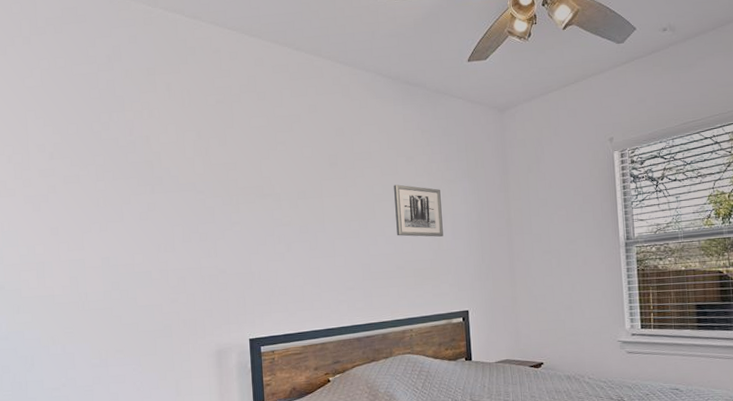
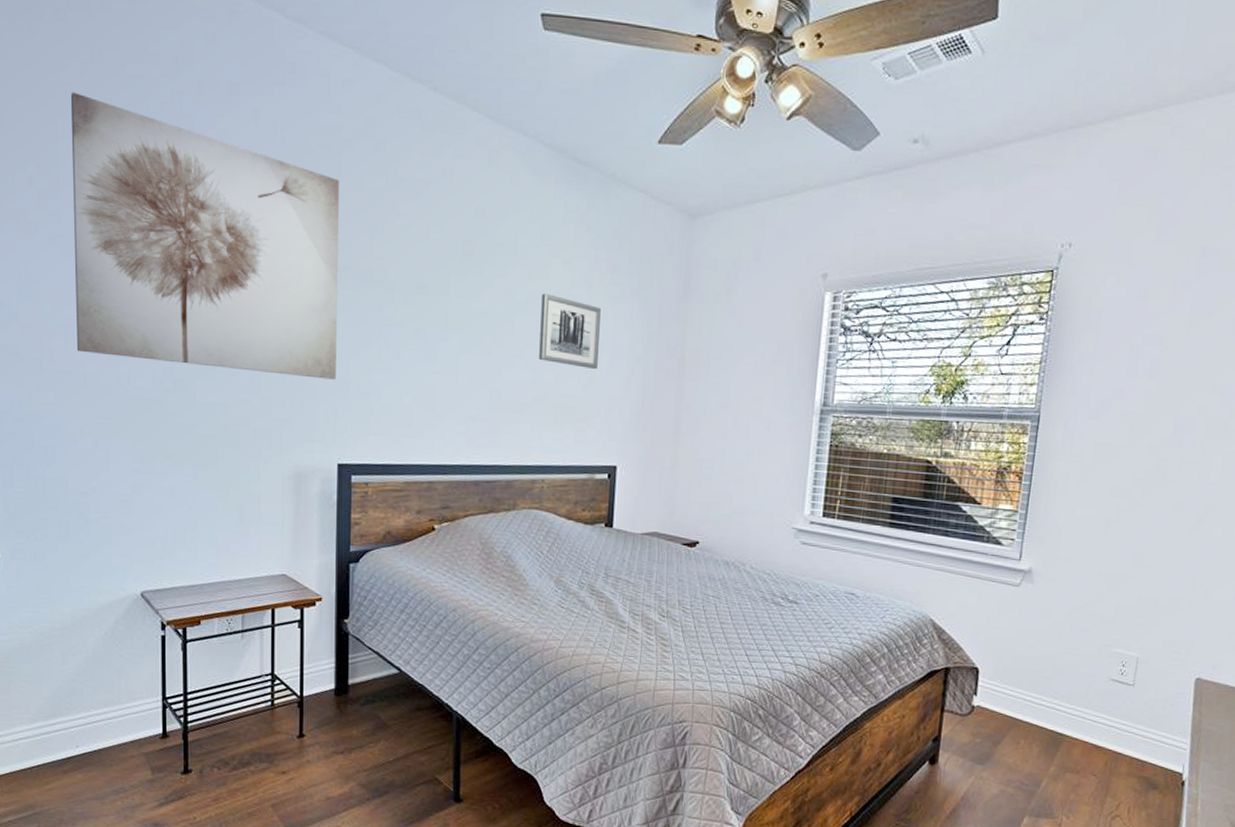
wall art: none [35,92,243,280] -> present [70,92,339,380]

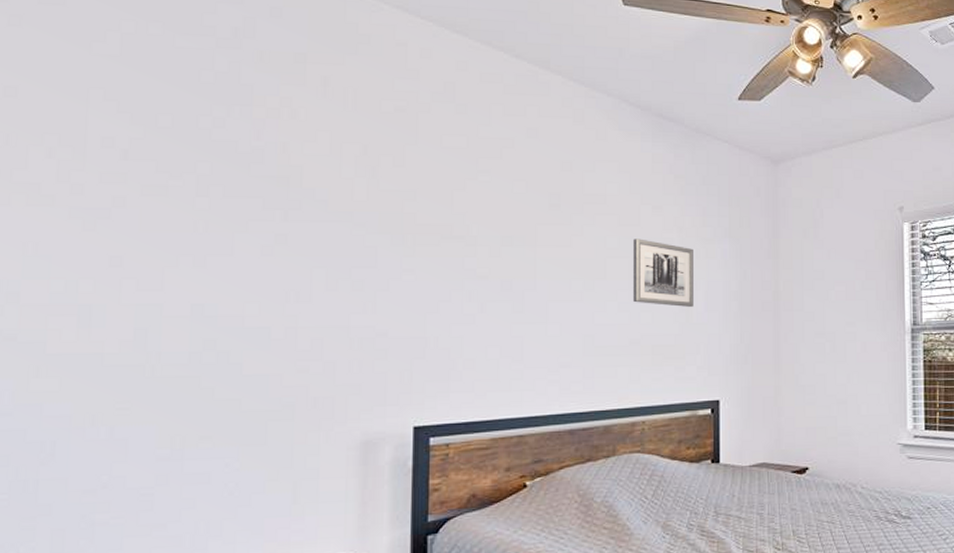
wall art: present [70,92,339,380] -> none [95,63,416,338]

